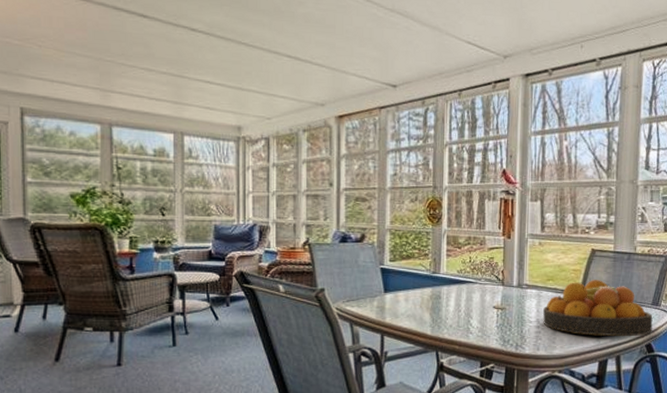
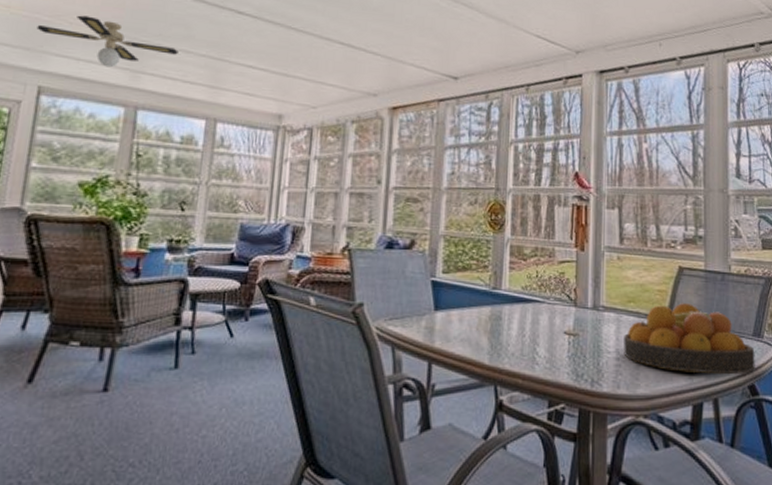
ceiling fan: none [9,38,141,88] -> present [36,15,178,68]

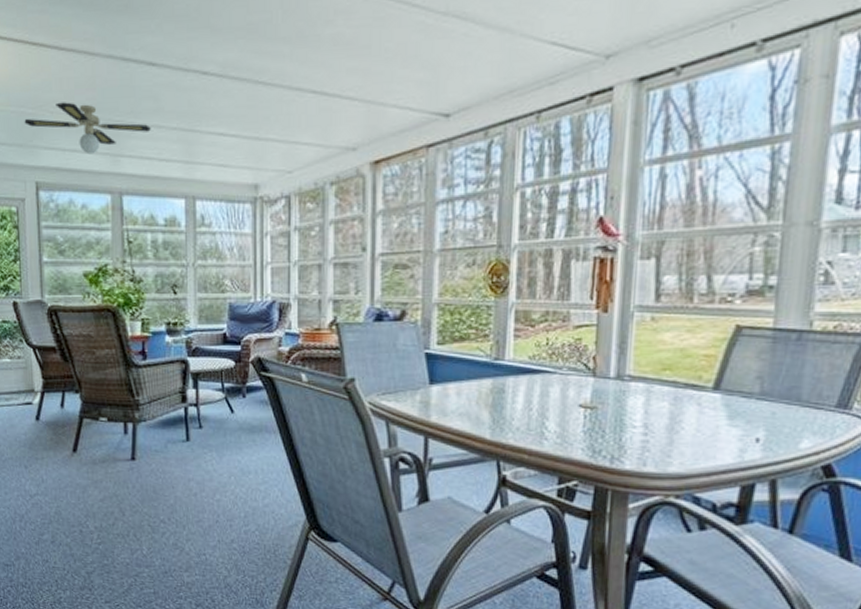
fruit bowl: present [624,303,755,375] -> none [653,370,837,453]

